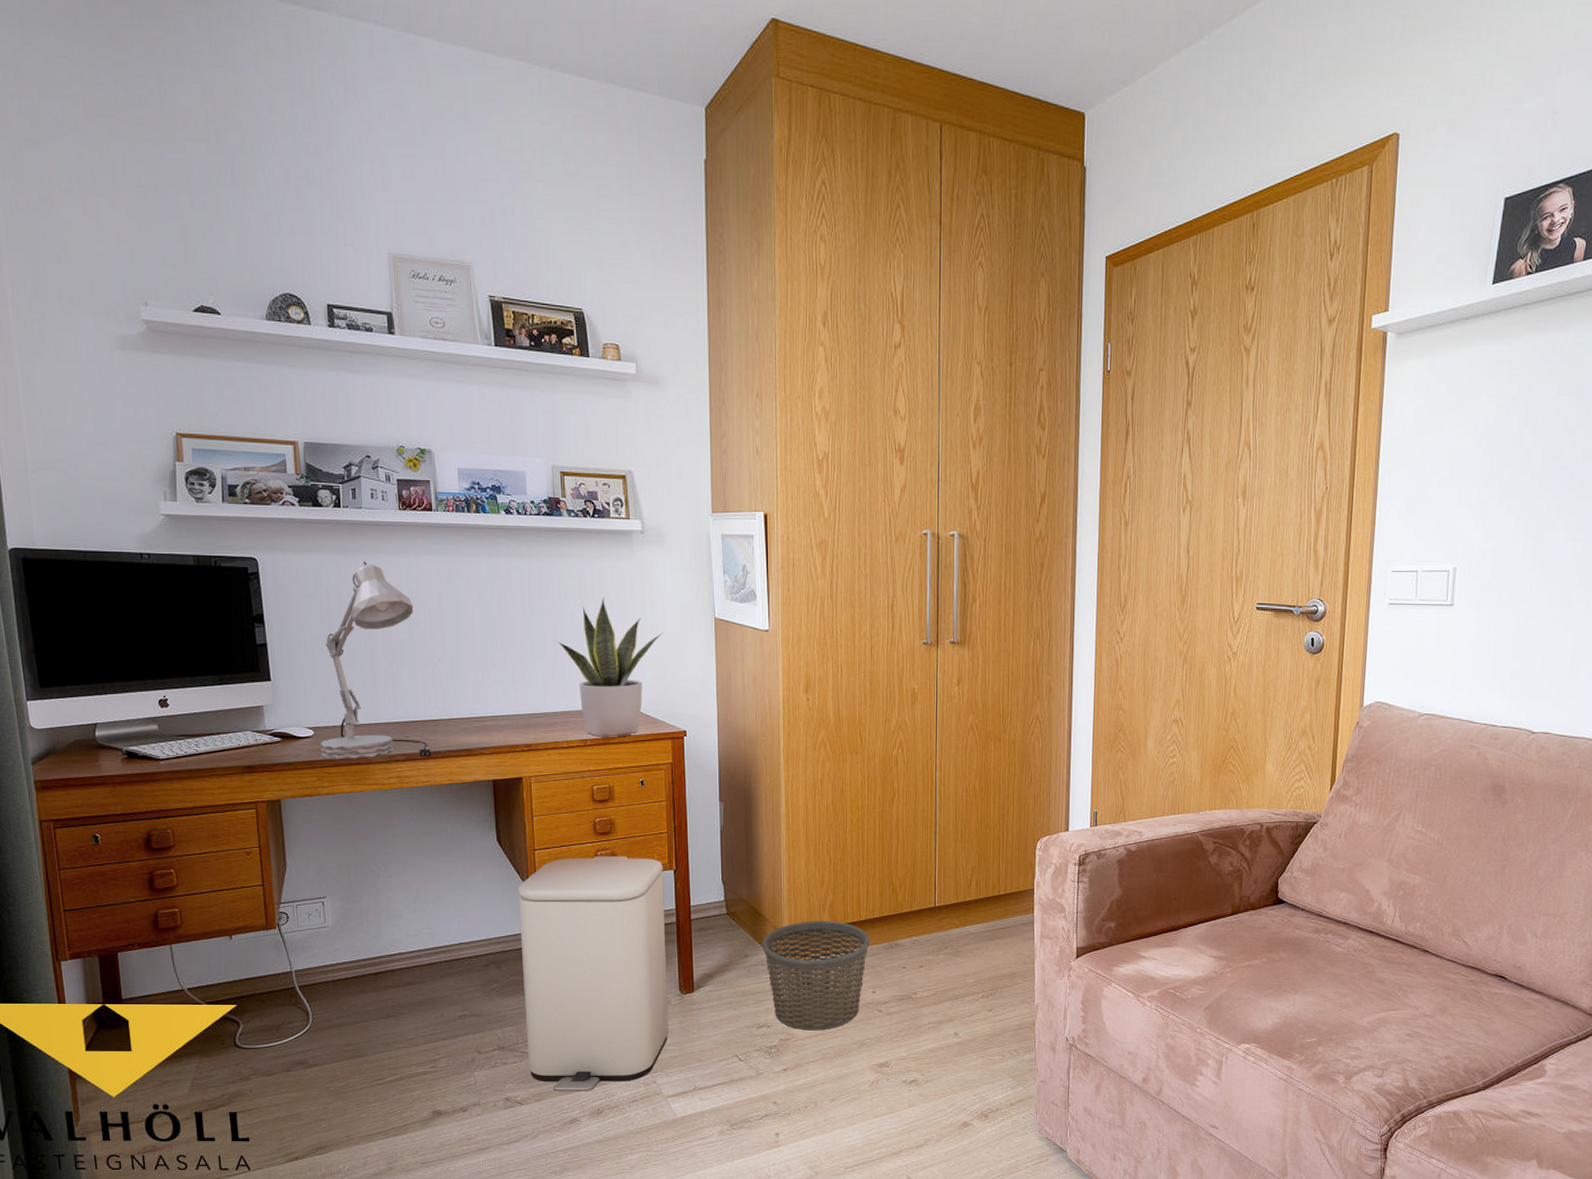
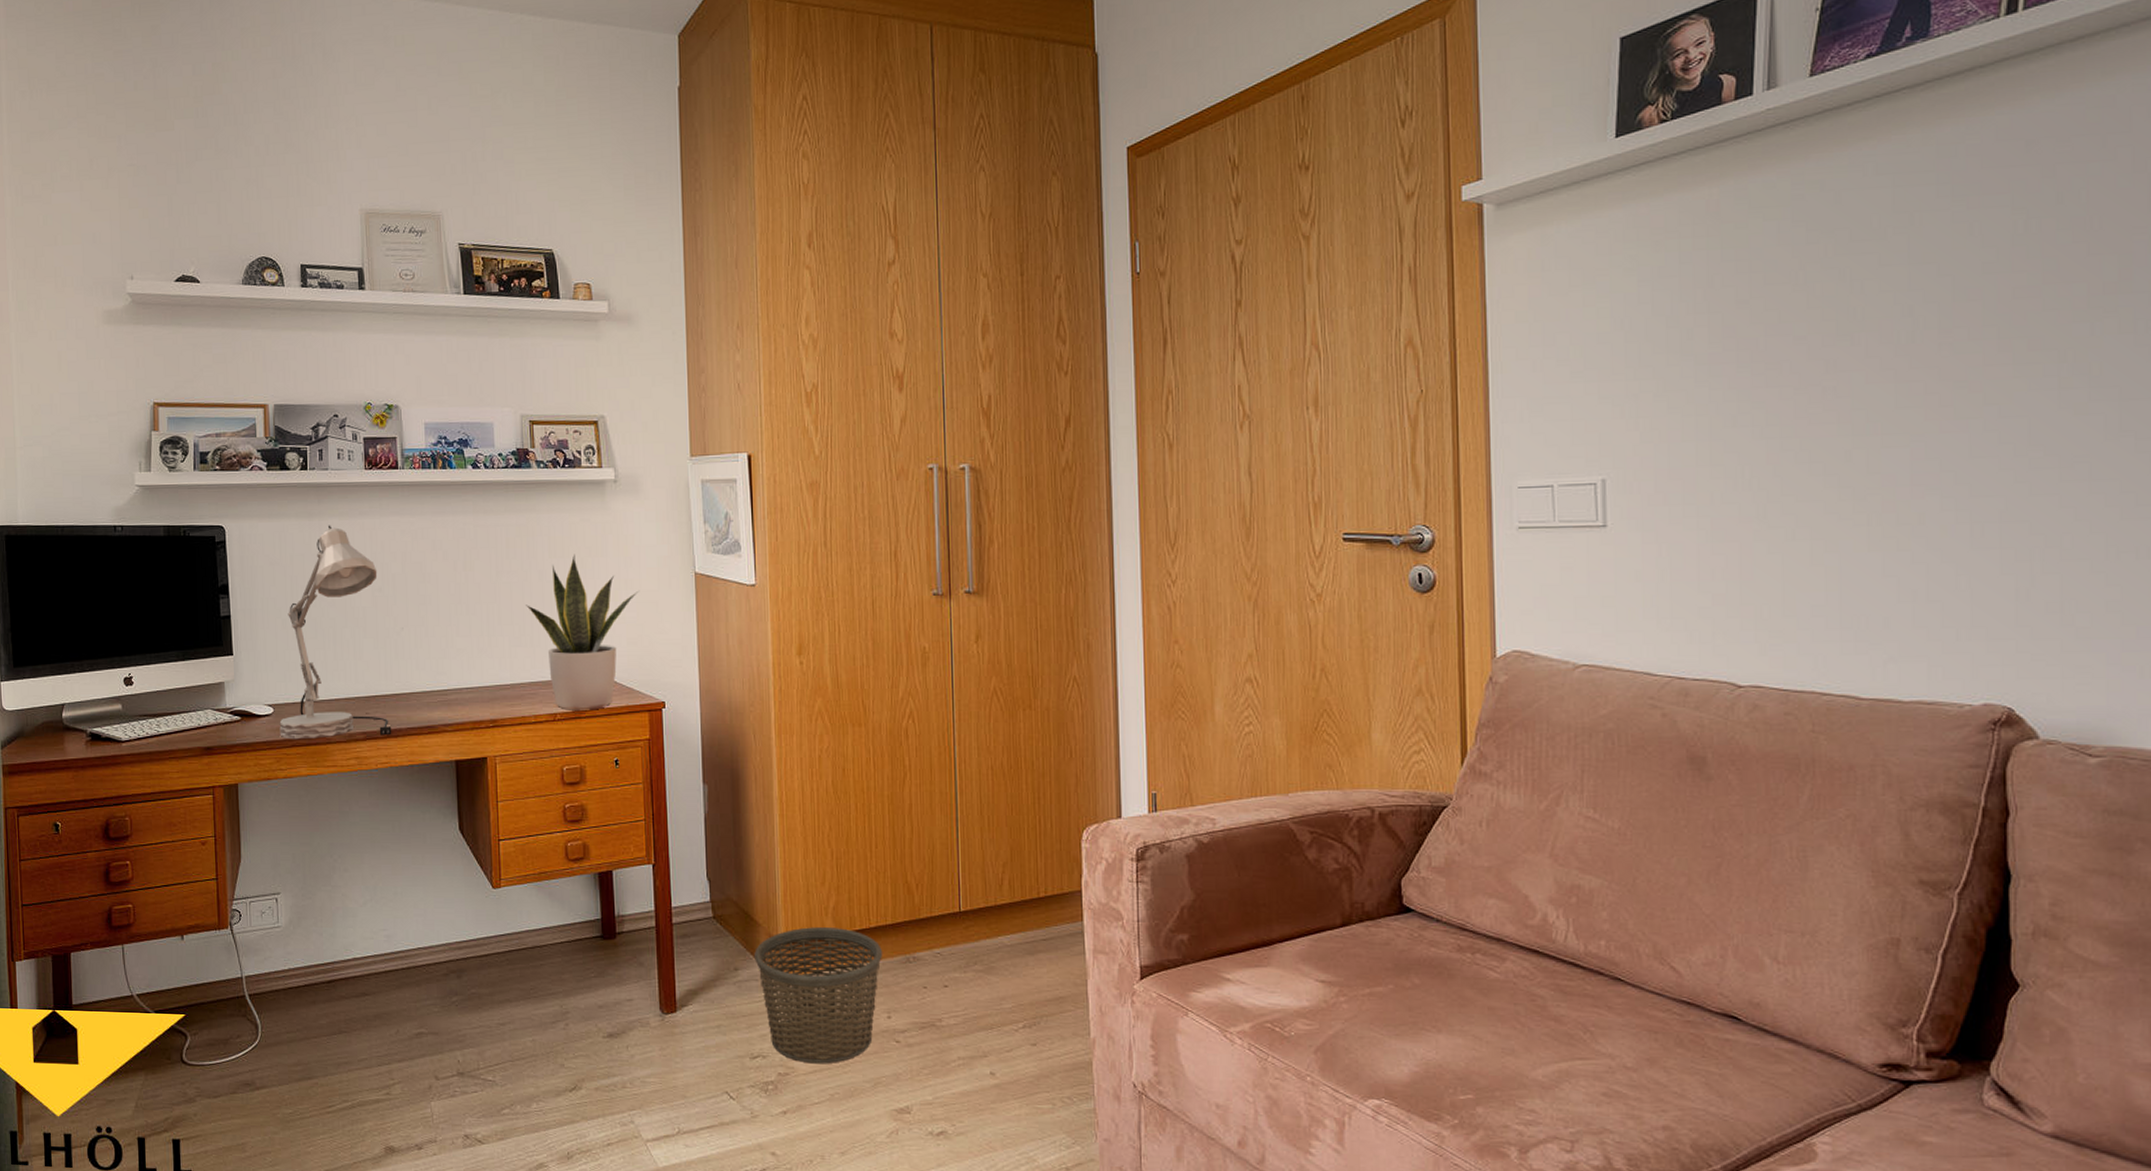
pedal bin: present [518,855,668,1092] -> none [481,847,648,1131]

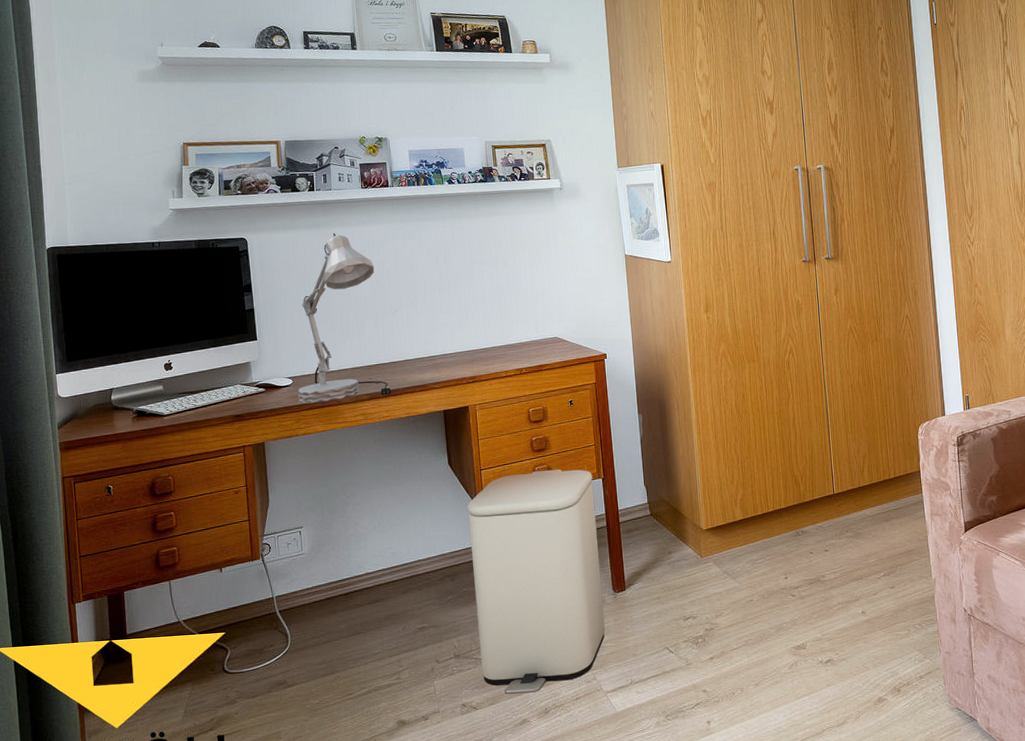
pedal bin: none [481,847,648,1131] -> present [468,469,605,695]
potted plant: present [526,554,639,710] -> none [495,245,583,366]
basket: present [754,927,883,1064] -> none [683,514,780,619]

